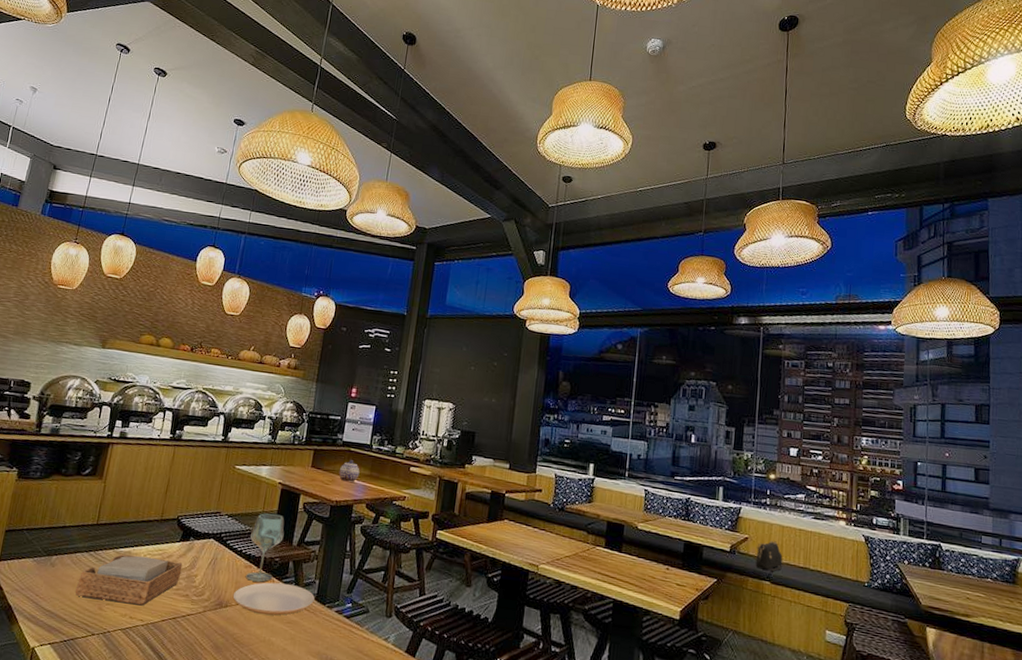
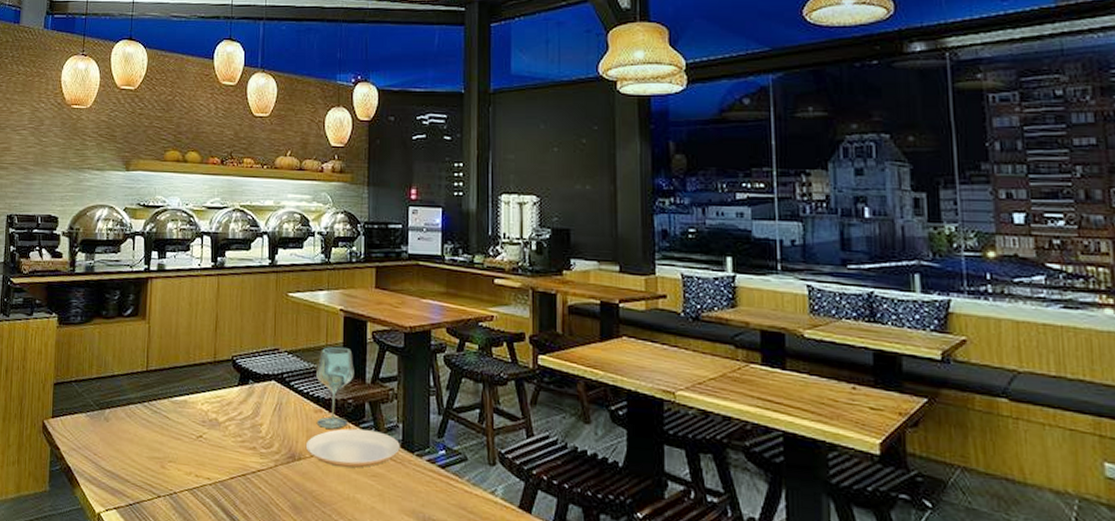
napkin holder: present [75,553,183,606] -> none [134,403,245,462]
teapot: present [338,459,360,483] -> none [408,275,434,304]
handbag: present [755,540,783,572] -> none [981,342,1024,385]

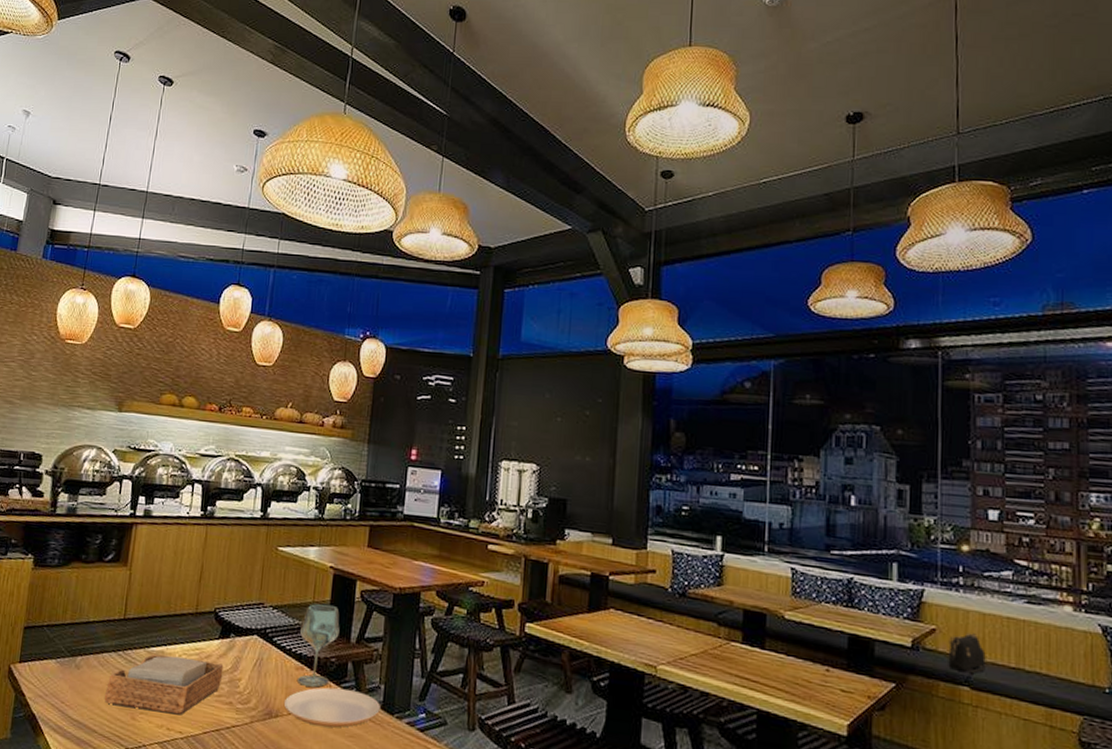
napkin holder: none [134,403,245,462] -> present [104,653,224,715]
handbag: none [981,342,1024,385] -> present [948,632,986,674]

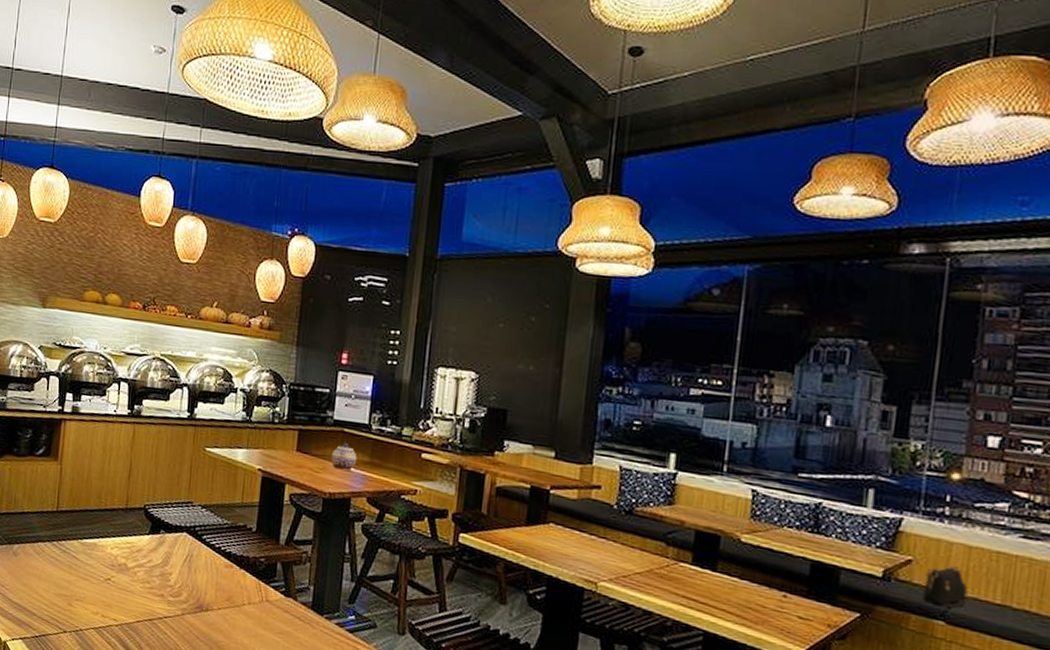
napkin holder: present [104,653,224,715] -> none [41,545,155,604]
plate: present [283,687,380,728] -> none [214,585,310,625]
wine glass: present [298,603,340,688] -> none [227,505,269,586]
teapot: none [400,536,427,566] -> present [330,442,357,472]

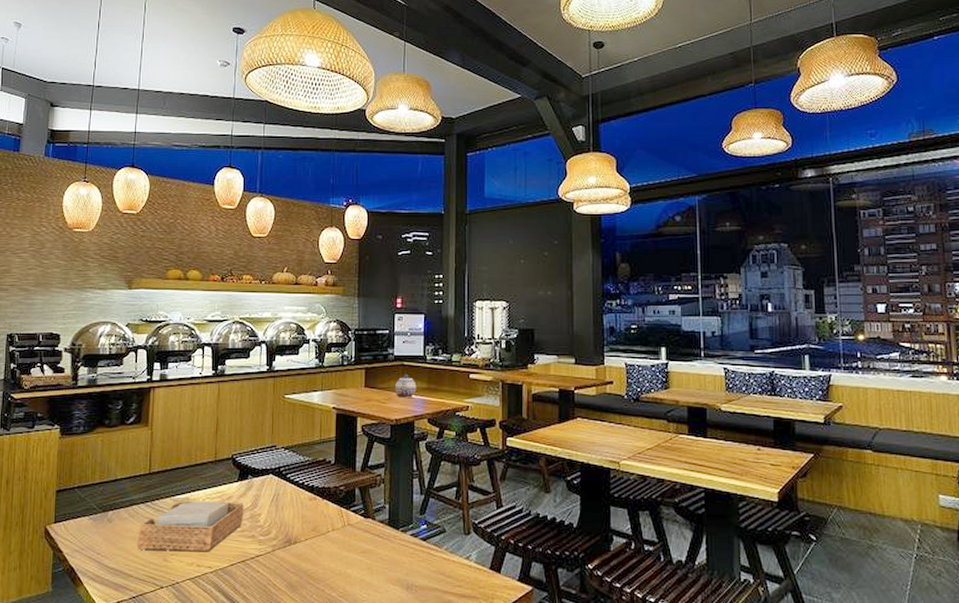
napkin holder: none [41,545,155,604] -> present [137,500,244,552]
handbag: present [922,565,968,609] -> none [853,406,883,439]

